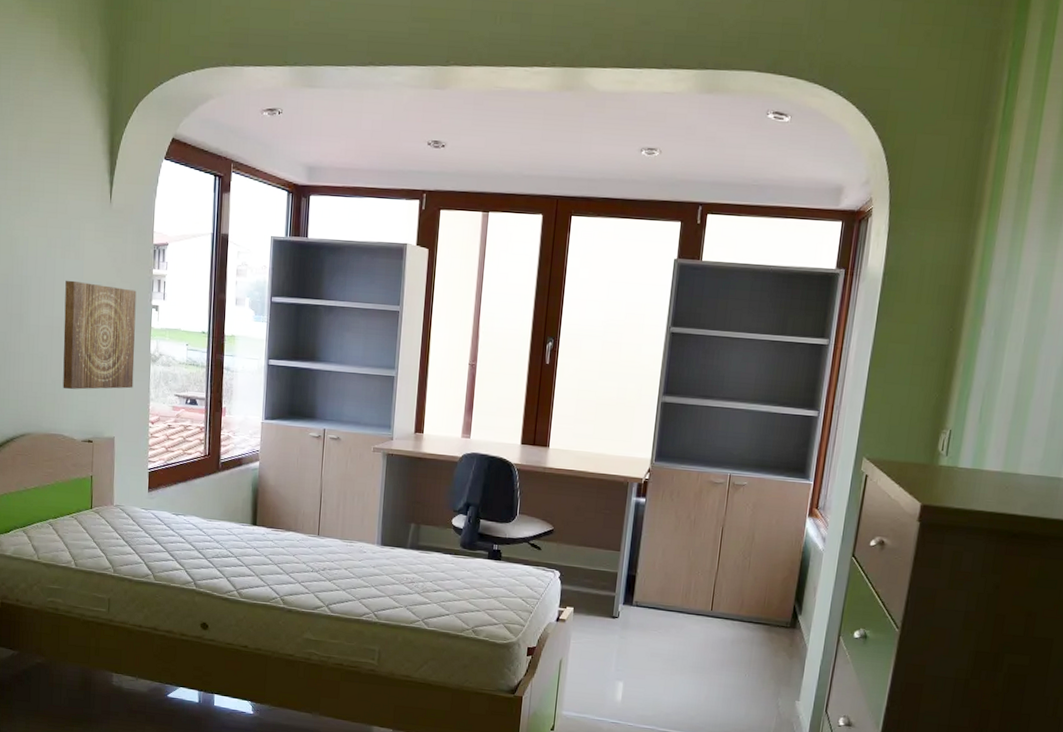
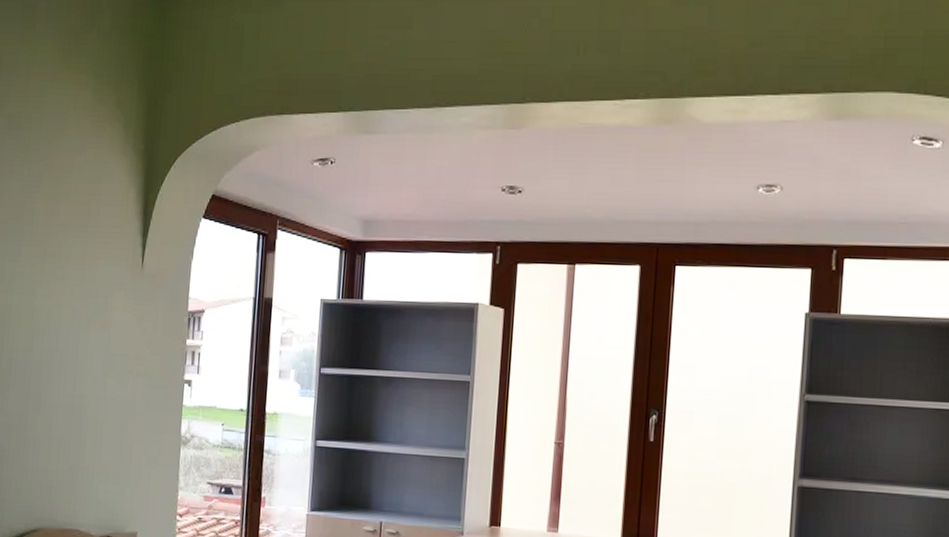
wall art: present [63,280,137,390] -> none [81,353,168,478]

